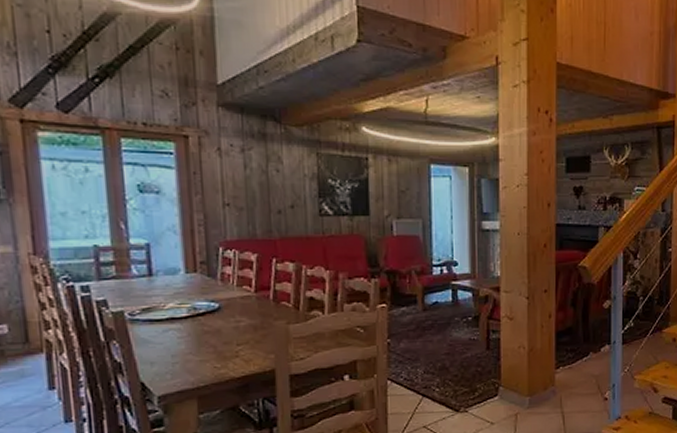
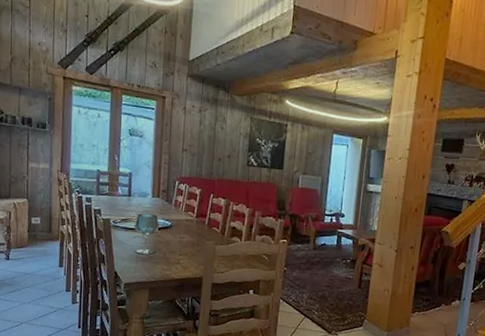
wine glass: none [162,295,202,353] -> present [134,213,159,255]

